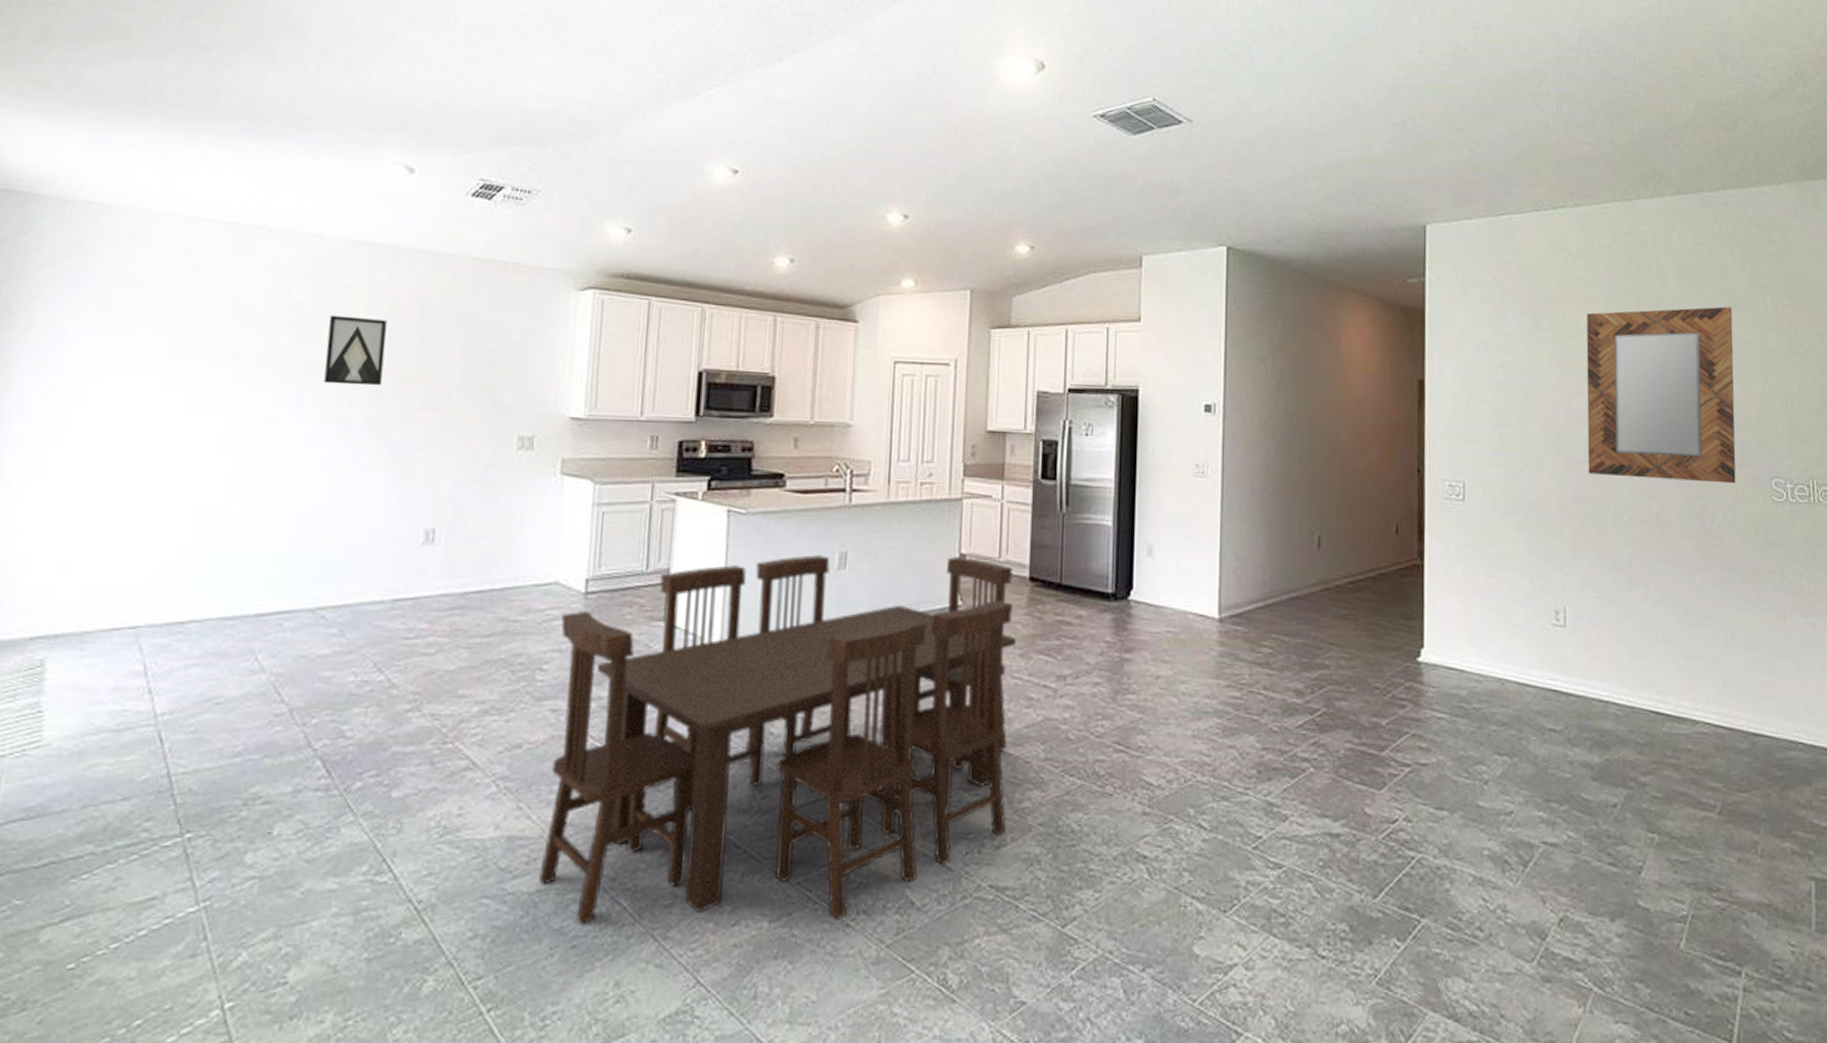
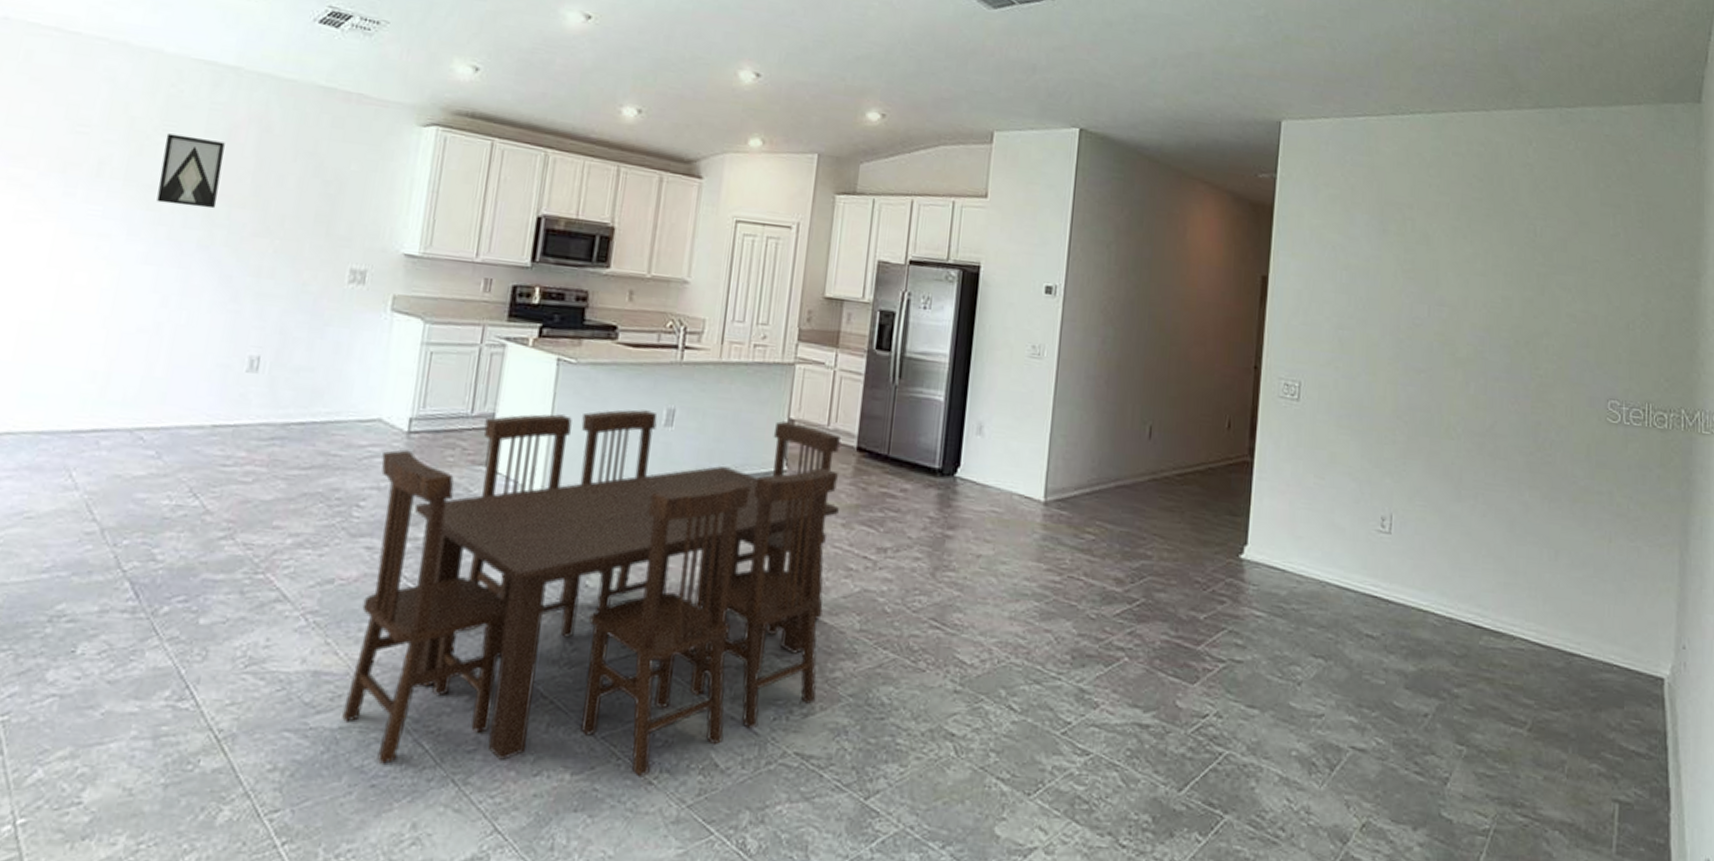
home mirror: present [1586,306,1736,484] -> none [1425,221,1581,403]

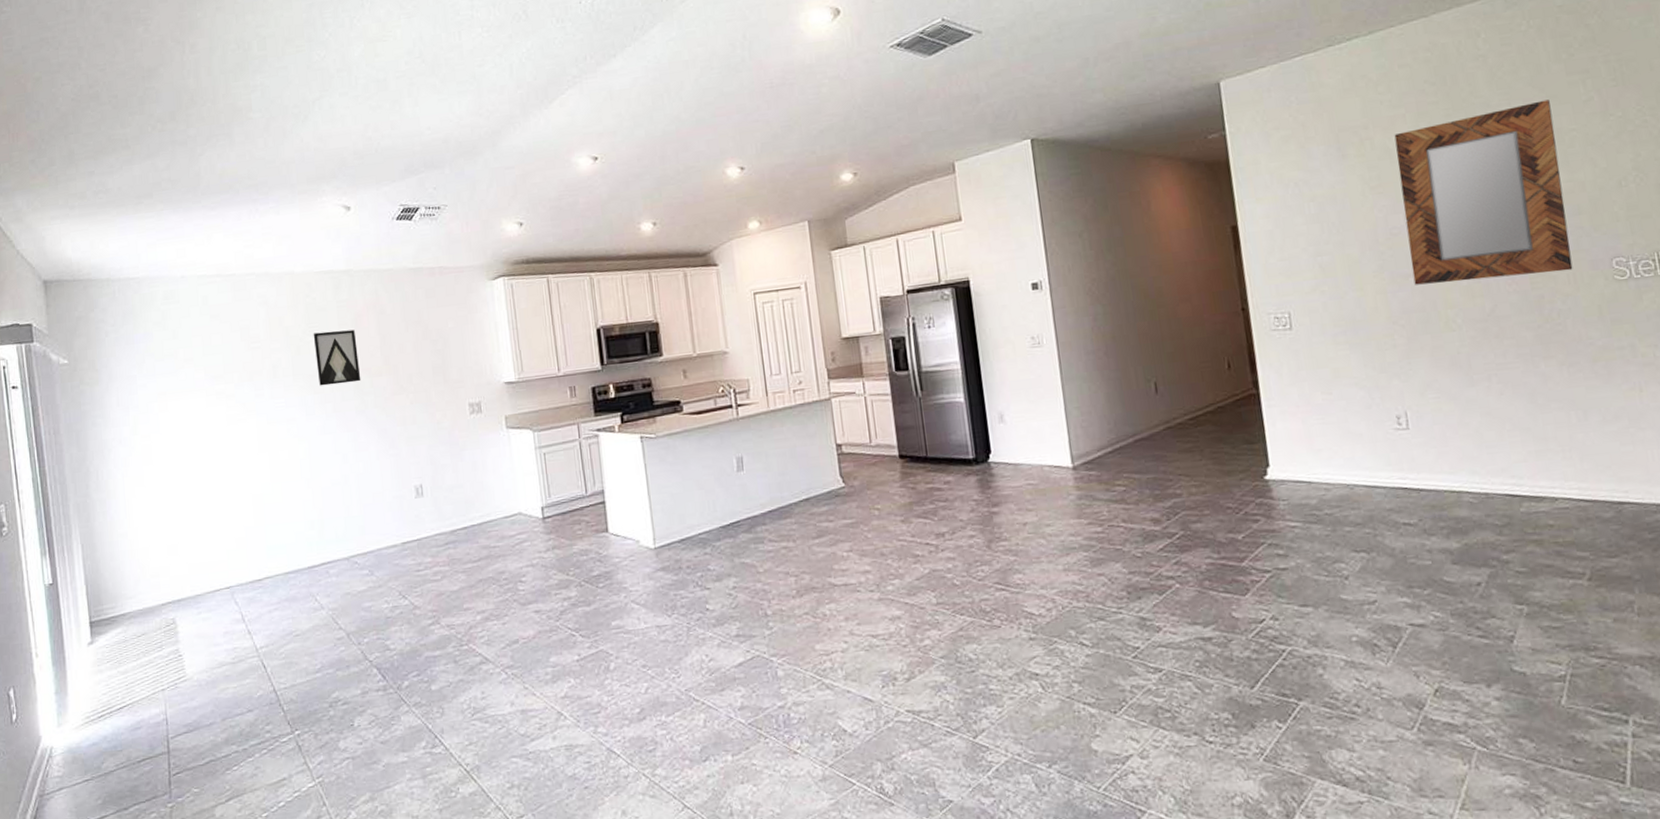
dining set: present [342,410,840,777] -> none [529,446,914,772]
home mirror: none [1425,221,1581,403] -> present [1394,99,1573,285]

